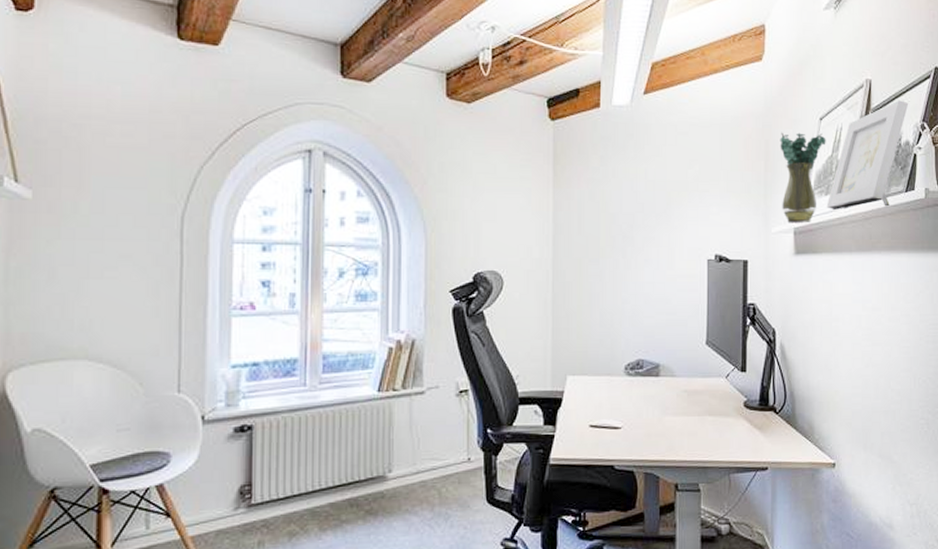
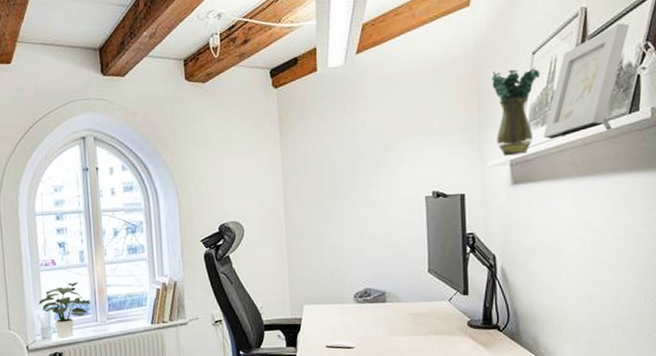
potted plant: none [225,333,298,406] -> present [38,282,90,338]

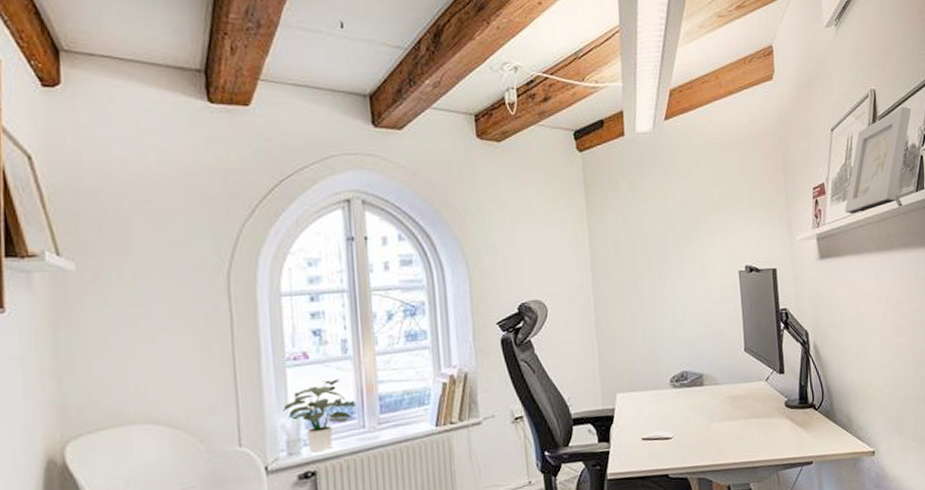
vase: present [491,67,540,156] -> none [796,144,839,230]

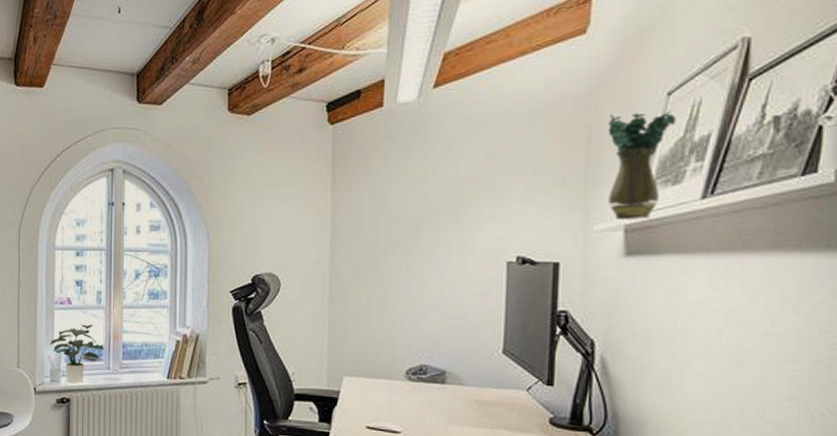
vase: none [796,144,839,230] -> present [608,111,677,220]
picture frame: present [844,106,912,214] -> none [673,58,813,202]

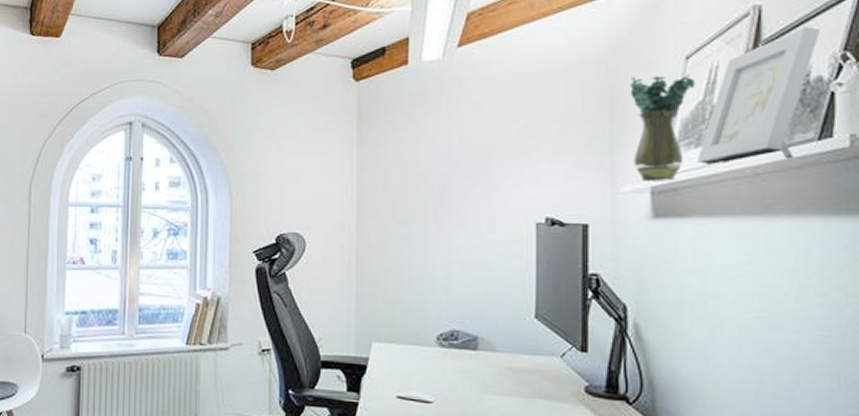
potted plant: present [50,324,104,383] -> none [60,286,118,350]
picture frame: none [673,58,813,202] -> present [697,26,821,164]

